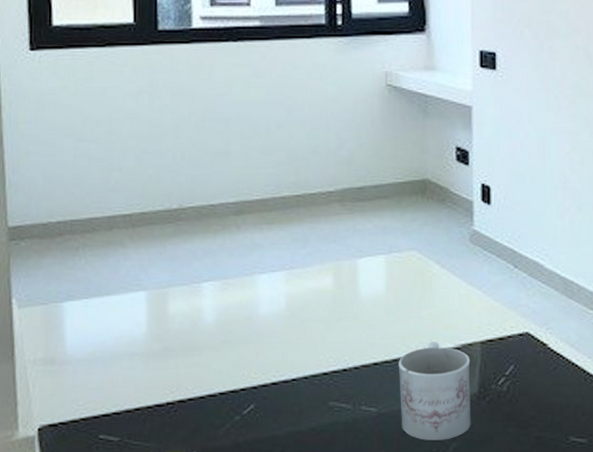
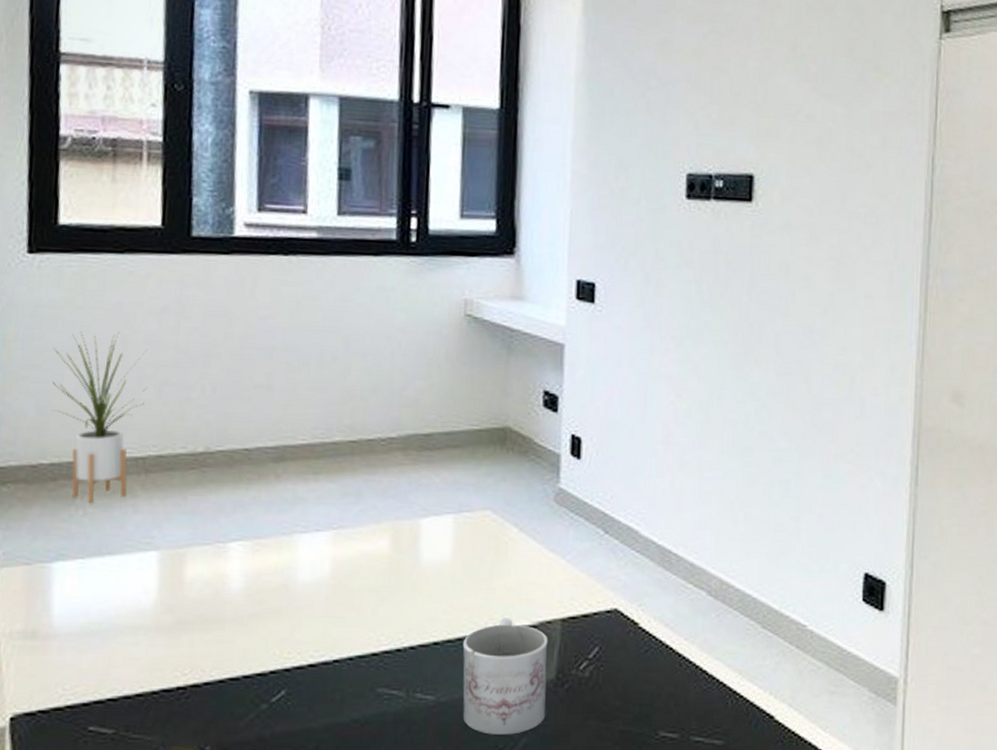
house plant: none [55,112,129,253] -> present [53,332,148,503]

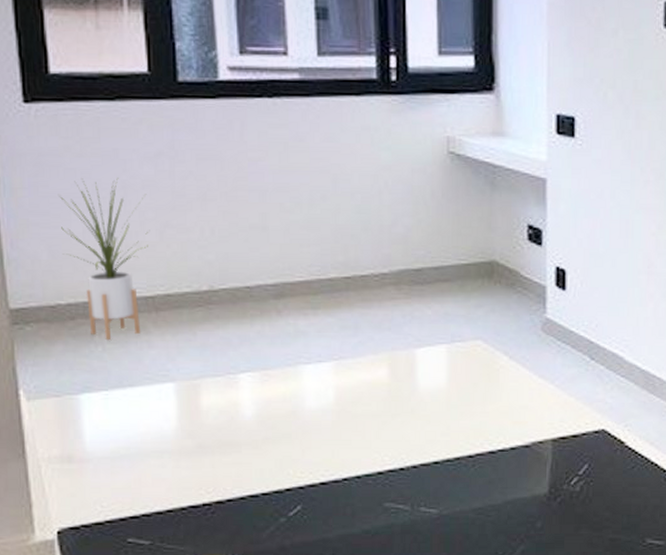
mug: present [462,618,548,735] -> none [461,439,541,543]

